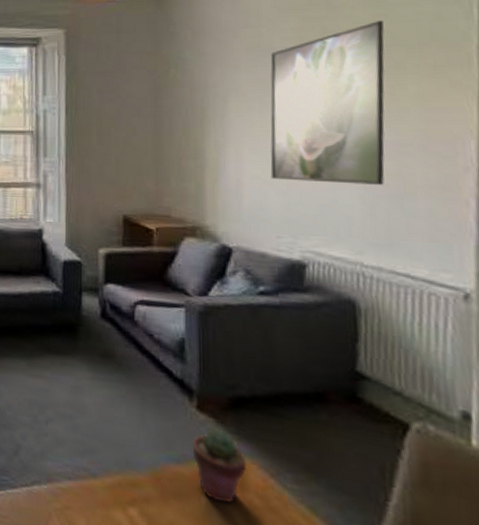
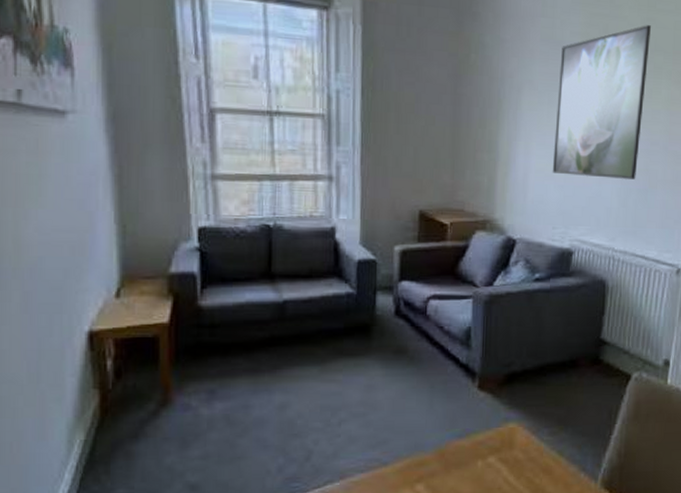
potted succulent: present [192,429,247,504] -> none [472,403,515,463]

